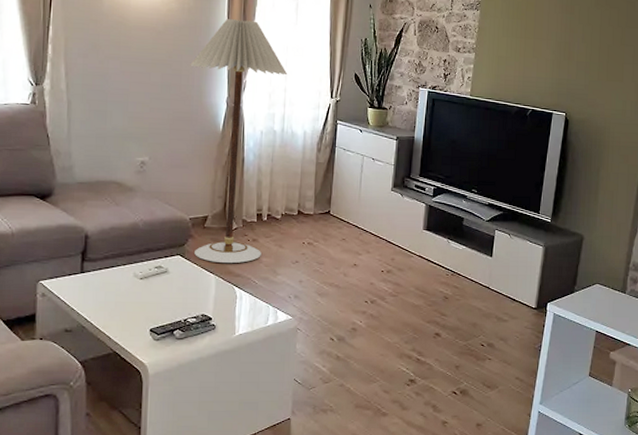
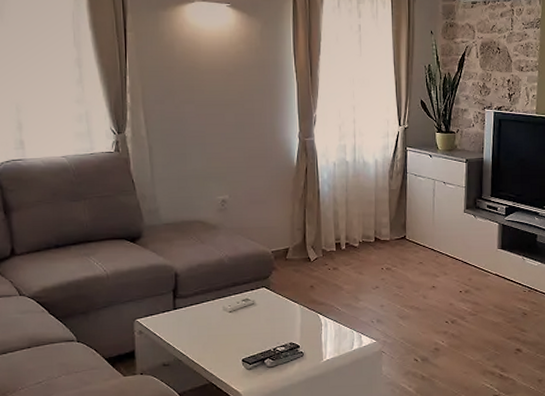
floor lamp: present [189,19,288,263] -> none [260,56,356,292]

